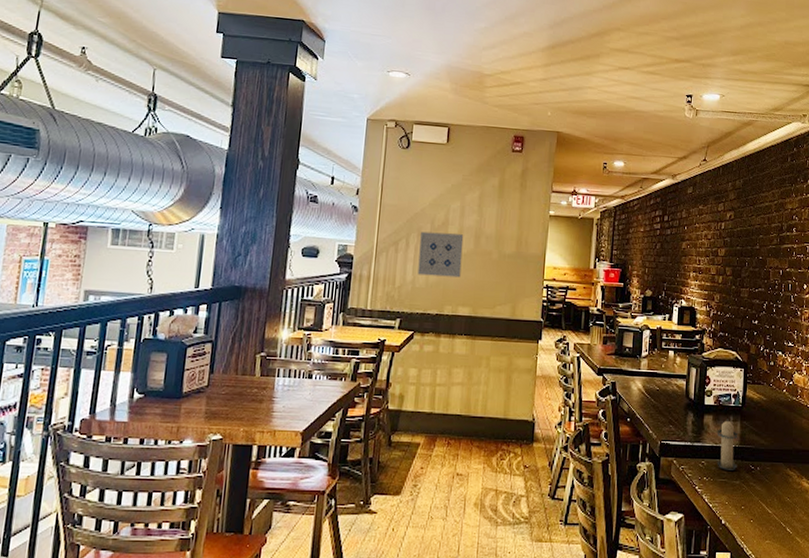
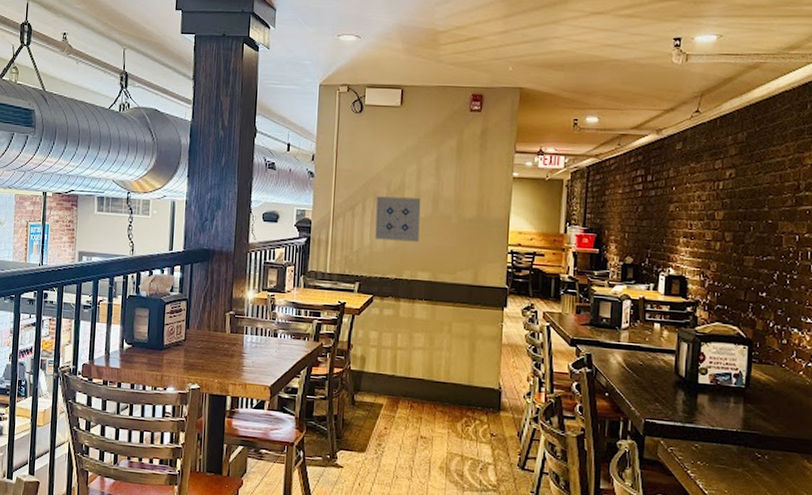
candle: present [717,419,738,470] -> none [713,400,741,457]

